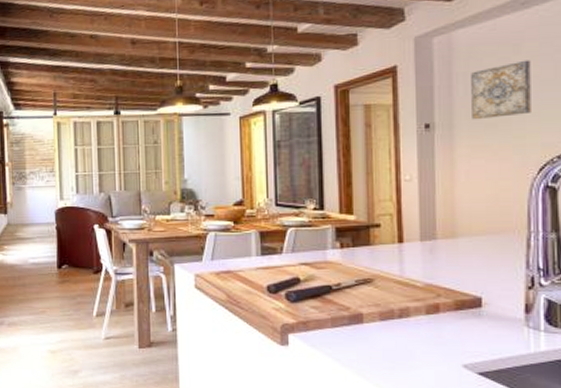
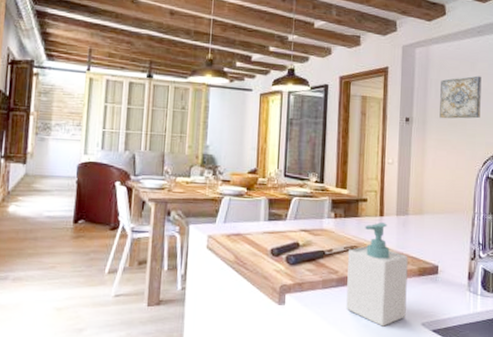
soap bottle: none [361,250,441,369] -> present [346,222,408,327]

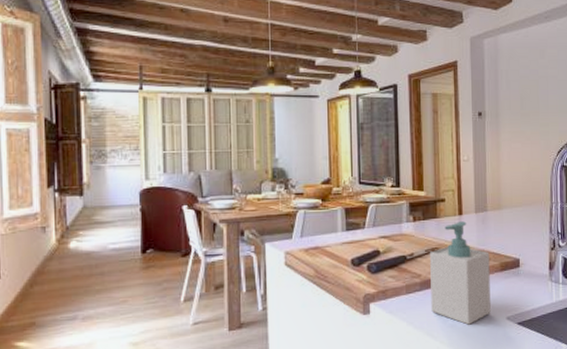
wall art: present [439,76,482,119] -> none [511,63,552,110]

